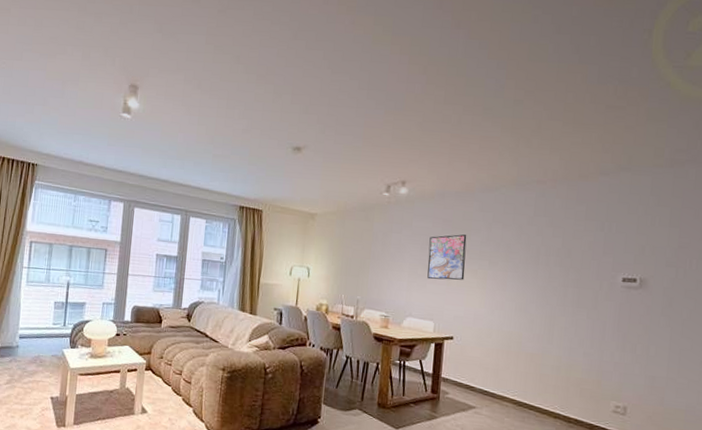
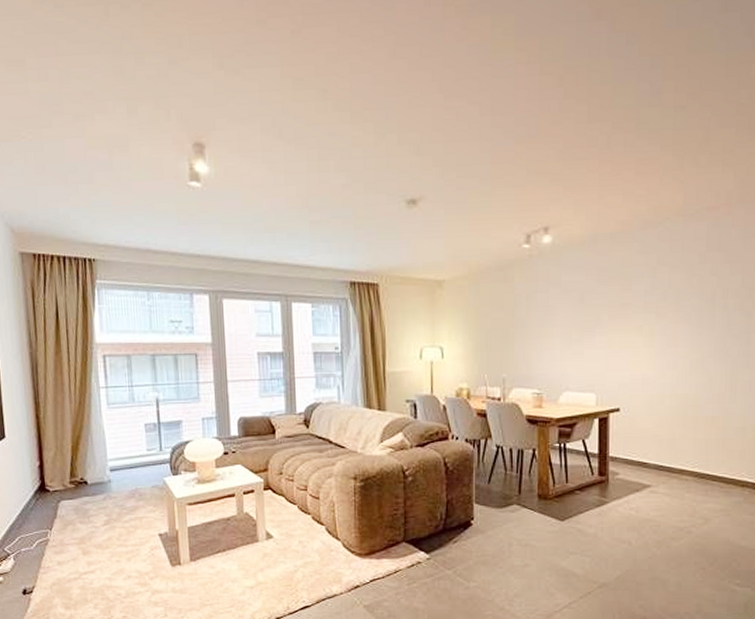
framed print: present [427,234,467,280] -> none [583,285,628,344]

